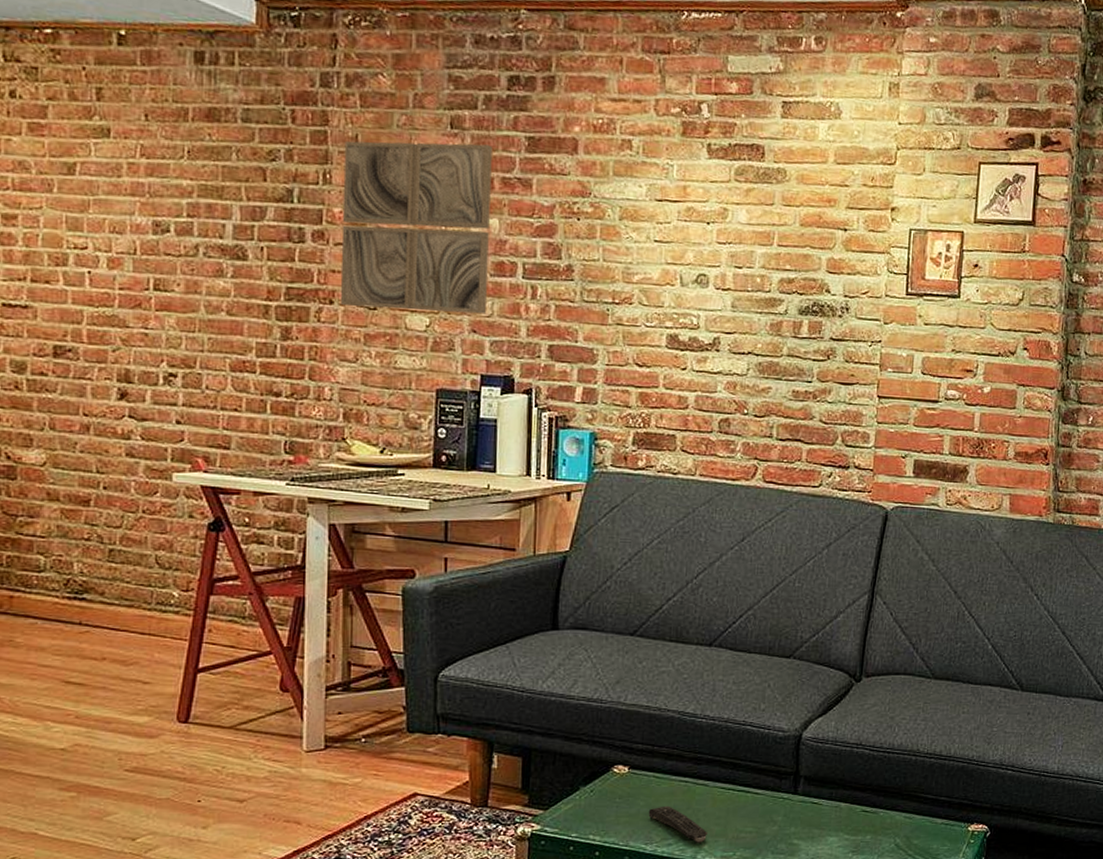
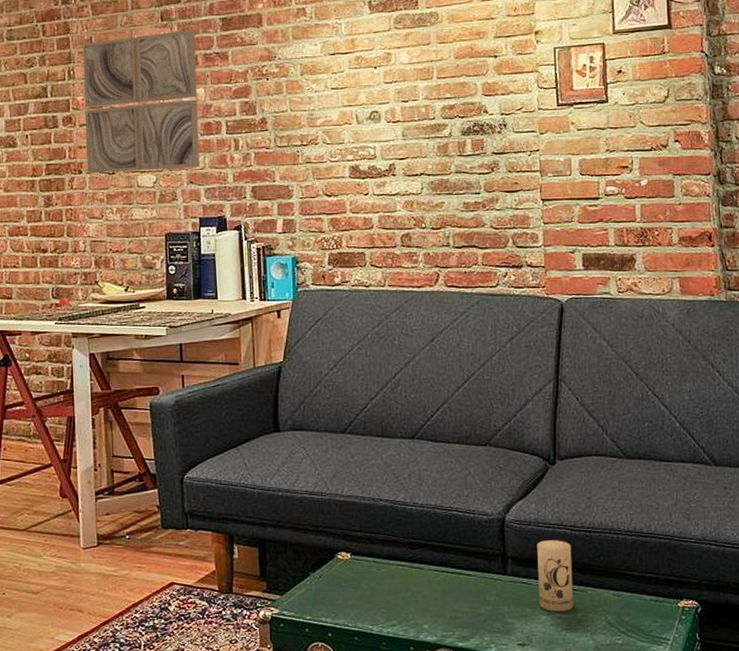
remote control: present [648,805,708,843] -> none [372,588,428,623]
candle: none [828,760,868,834] -> present [537,540,574,612]

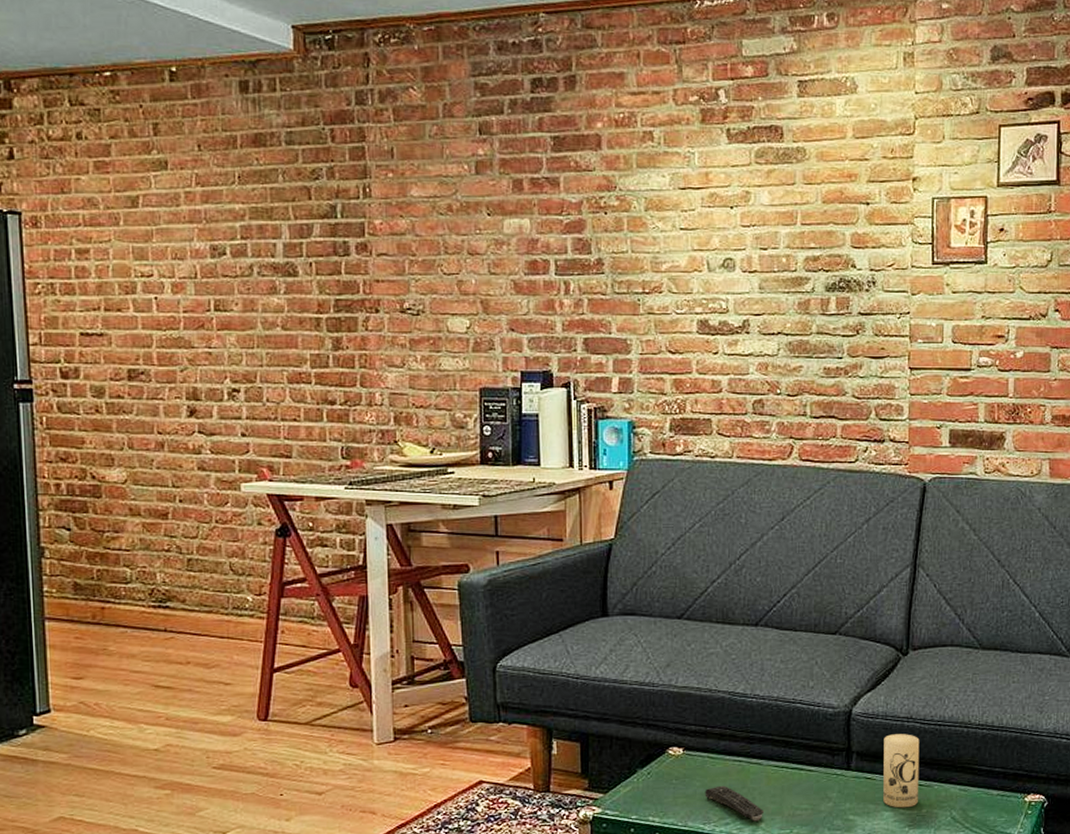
wall art: present [82,30,199,174] -> none [381,147,522,314]
remote control: none [372,588,428,623] -> present [705,785,765,822]

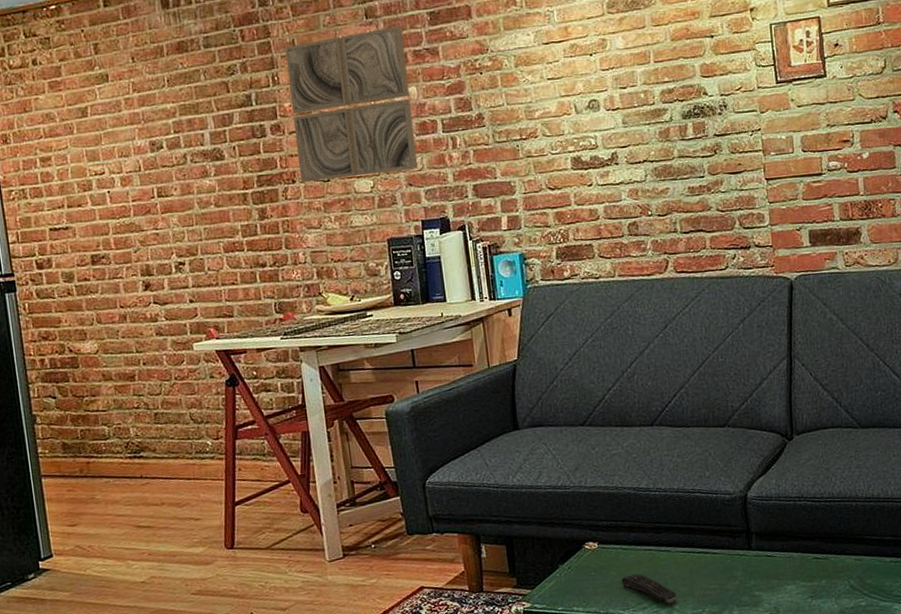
wall art: none [381,147,522,314] -> present [284,26,418,183]
candle: present [883,734,920,808] -> none [779,512,817,581]

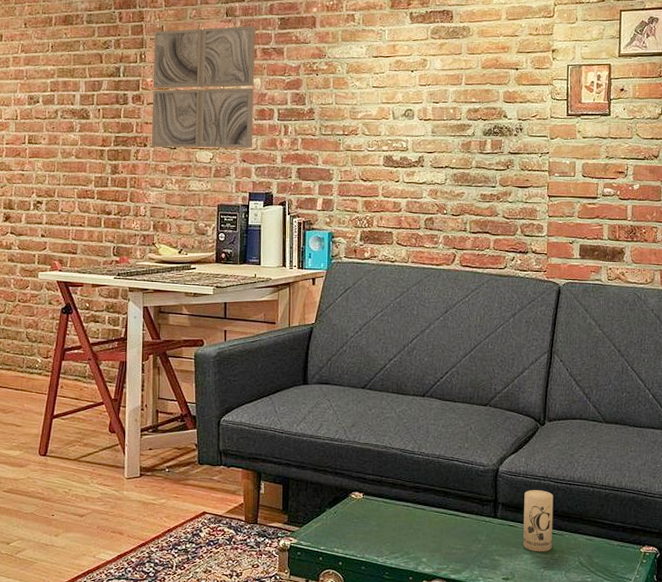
remote control: present [621,573,677,604] -> none [379,525,427,557]
candle: none [779,512,817,581] -> present [523,490,554,552]

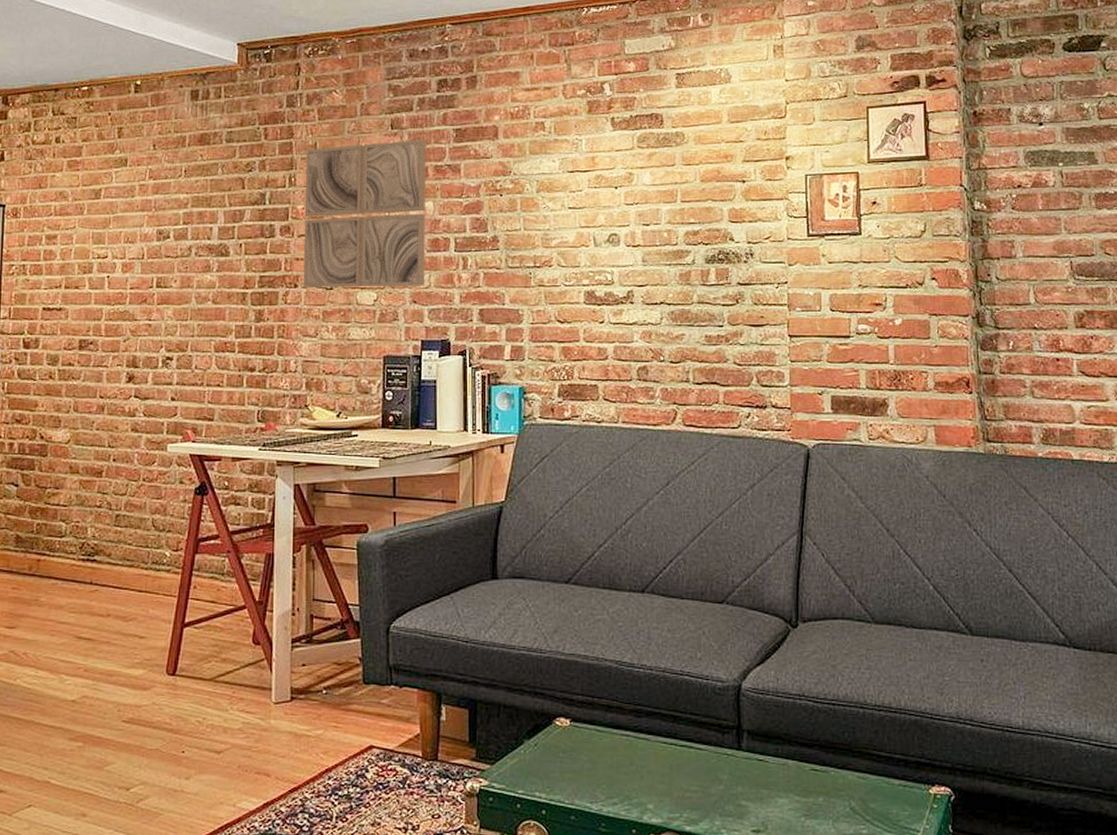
candle: present [523,490,554,552] -> none [775,712,815,795]

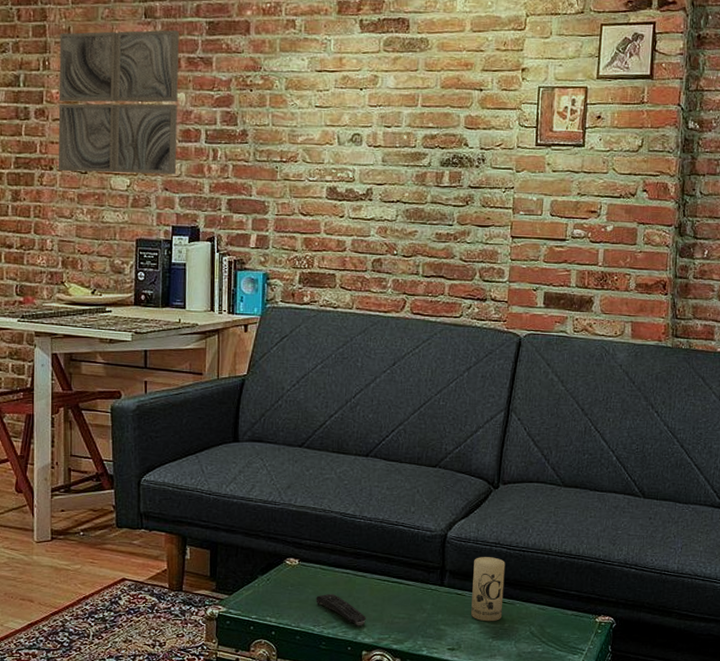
remote control: none [592,761,653,803] -> present [316,593,367,626]
candle: none [775,712,815,795] -> present [471,557,506,622]

